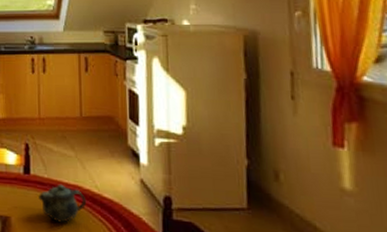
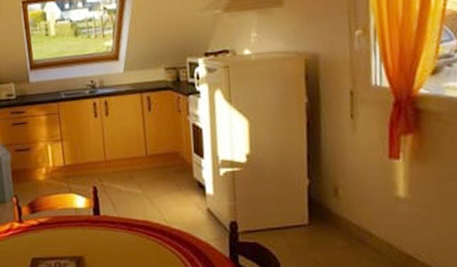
teapot: present [38,184,87,223] -> none [110,221,157,257]

